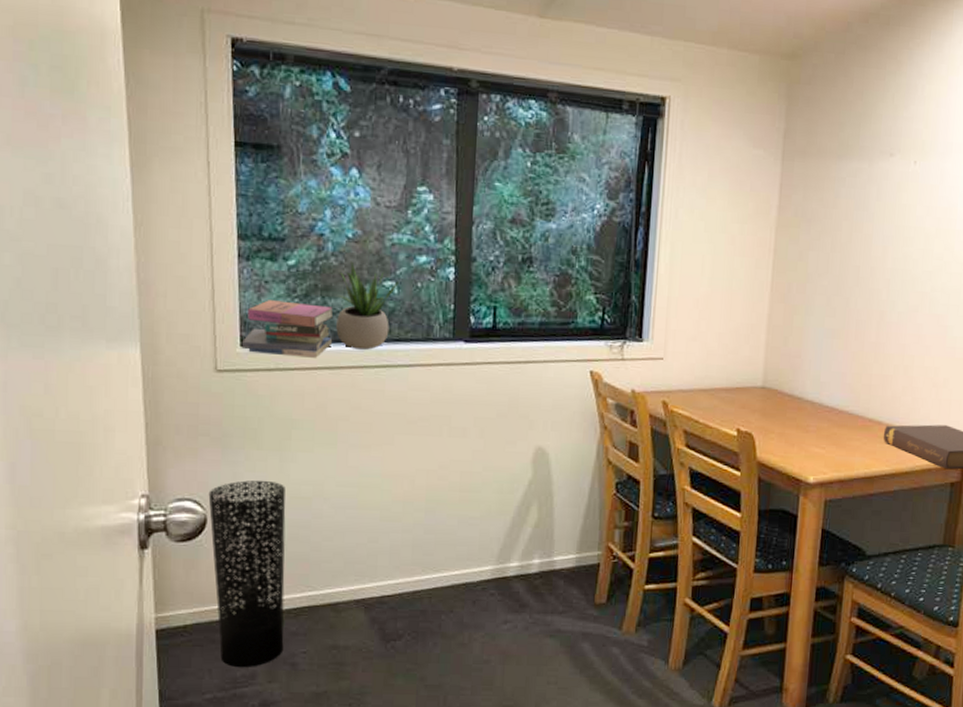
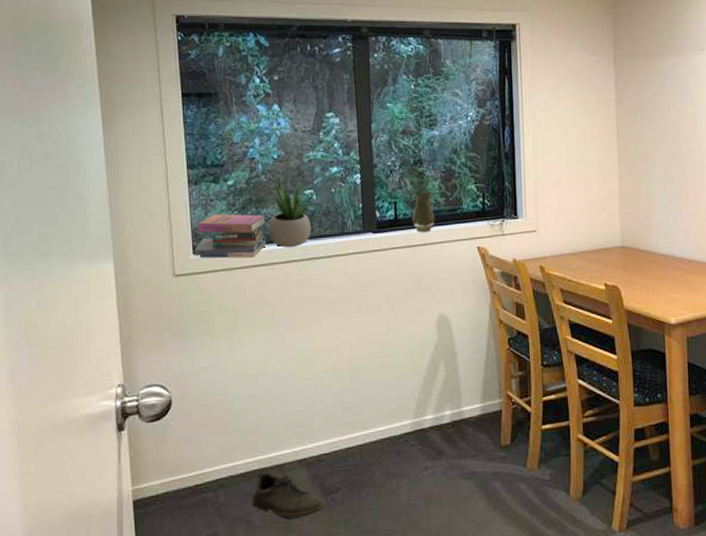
umbrella stand: present [208,480,286,667] -> none [172,363,240,528]
shoe: none [297,610,383,664] -> present [251,473,325,518]
vase: none [512,262,542,348] -> present [407,165,435,233]

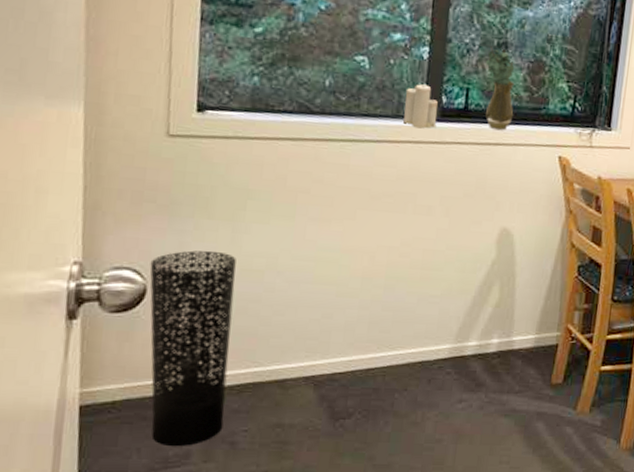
umbrella stand: none [172,363,240,528] -> present [149,250,236,446]
books: present [193,214,267,259] -> none [197,66,300,128]
shoe: present [251,473,325,518] -> none [238,387,331,443]
potted plant: present [268,177,317,248] -> none [301,33,372,124]
candle: none [346,204,375,241] -> present [403,83,438,129]

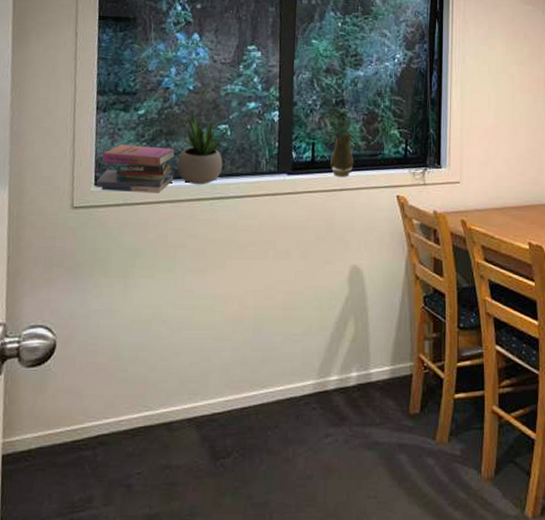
umbrella stand: present [149,250,236,446] -> none [58,305,128,490]
books: none [197,66,300,128] -> present [95,144,176,193]
potted plant: none [301,33,372,124] -> present [177,109,233,185]
candle: present [403,83,438,129] -> none [261,142,289,182]

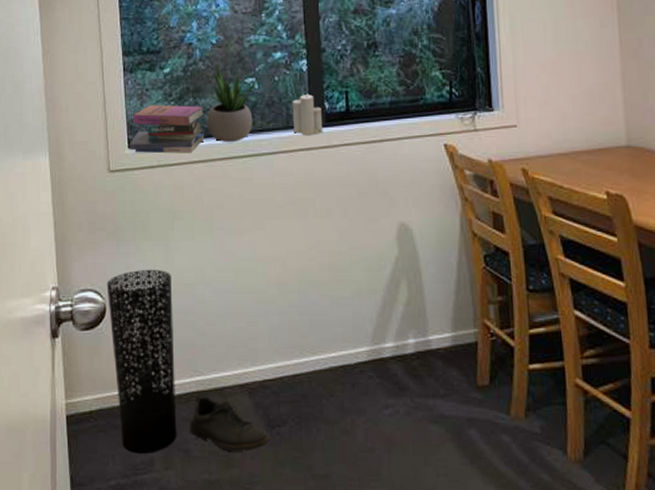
umbrella stand: none [58,305,128,490] -> present [106,269,177,453]
shoe: none [132,431,213,484] -> present [189,396,269,452]
candle: none [261,142,289,182] -> present [292,93,323,136]
vase: present [327,105,354,178] -> none [359,49,393,127]

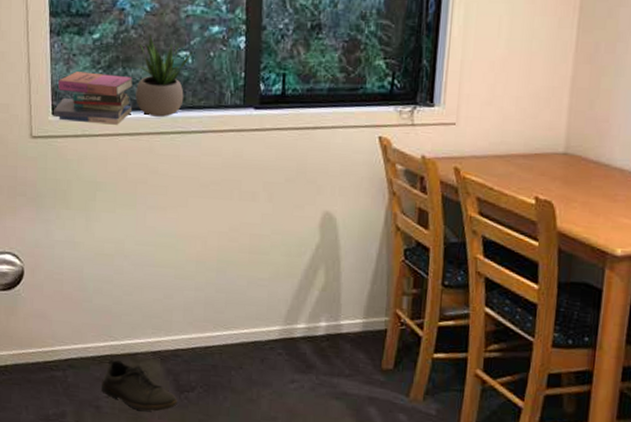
umbrella stand: present [106,269,177,453] -> none [25,237,91,407]
candle: present [292,93,323,136] -> none [225,72,257,117]

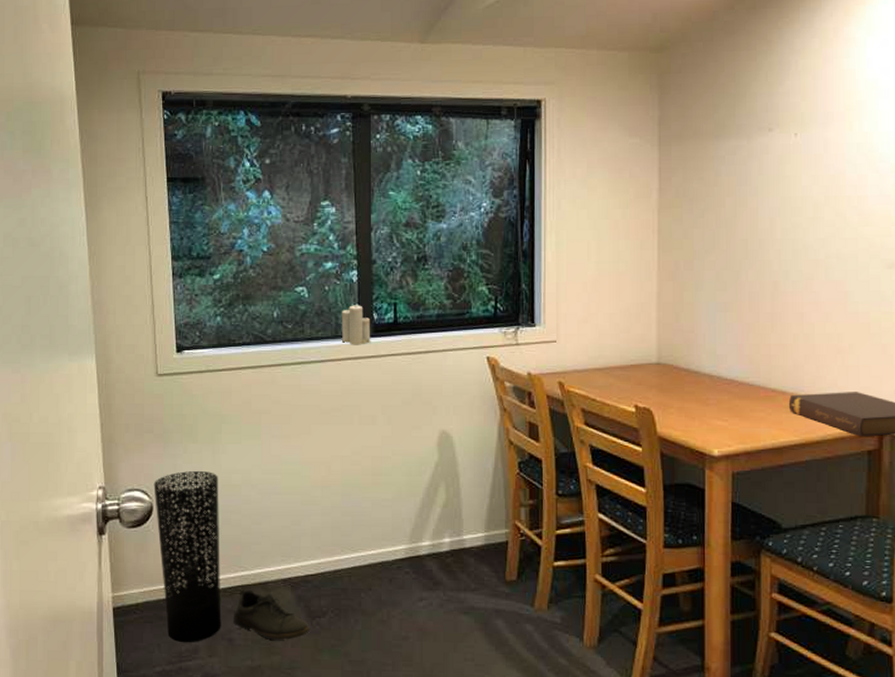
umbrella stand: none [25,237,91,407] -> present [153,470,221,642]
books: present [52,71,134,125] -> none [177,311,254,359]
potted plant: present [135,33,194,118] -> none [256,272,310,350]
candle: none [225,72,257,117] -> present [341,304,371,345]

